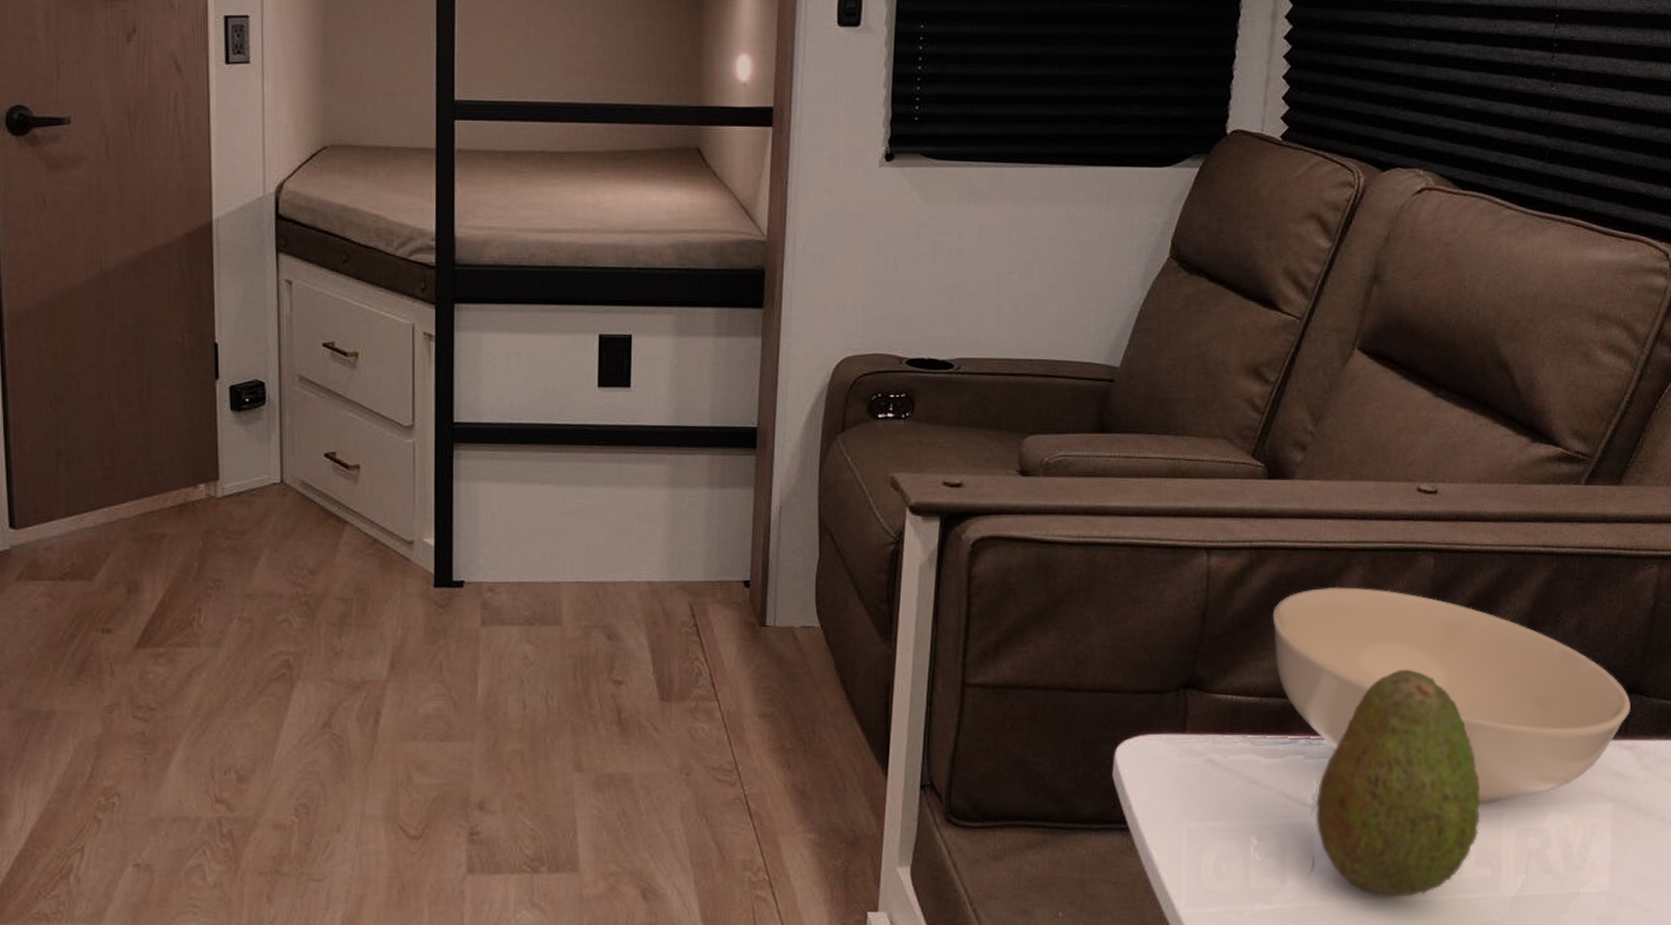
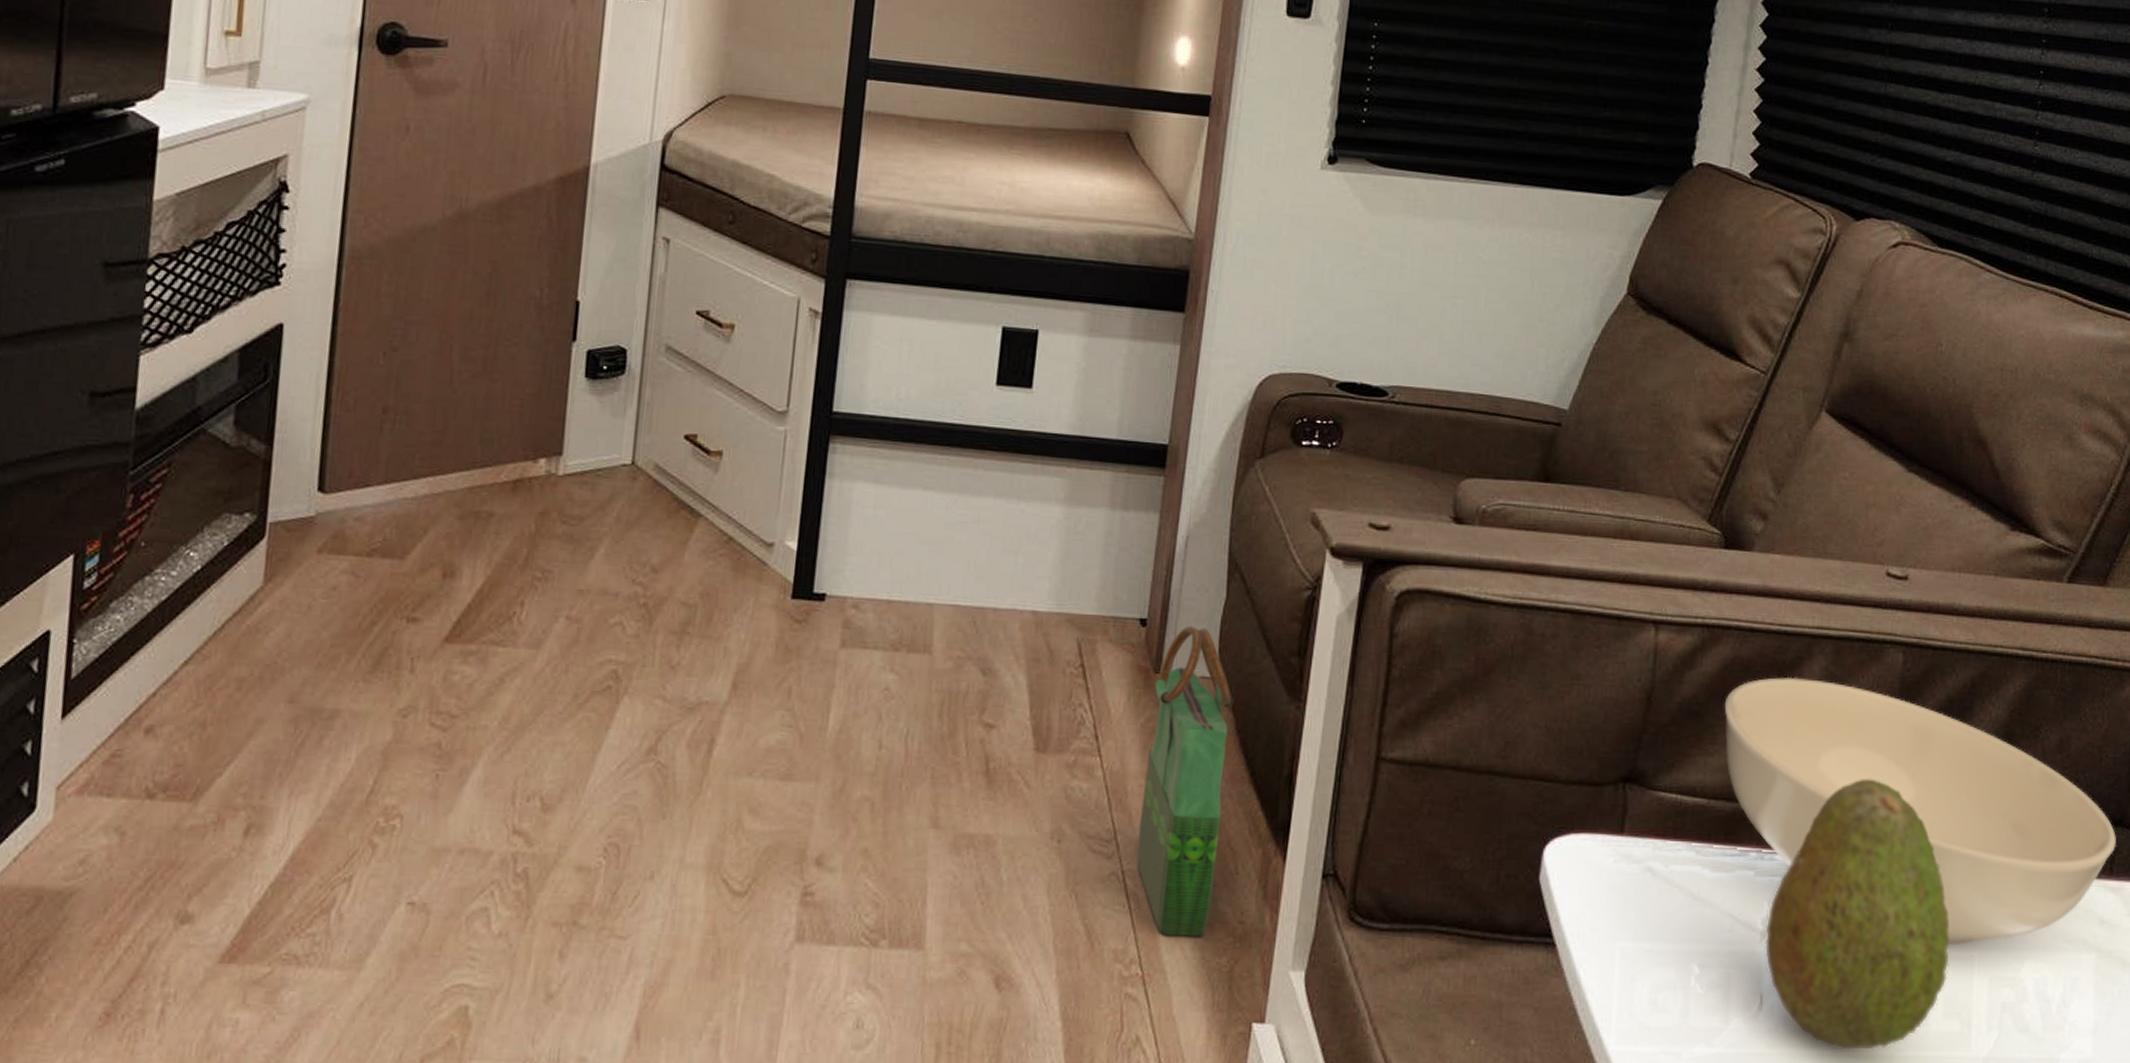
tote bag: none [756,583,833,846] -> present [1137,625,1235,937]

